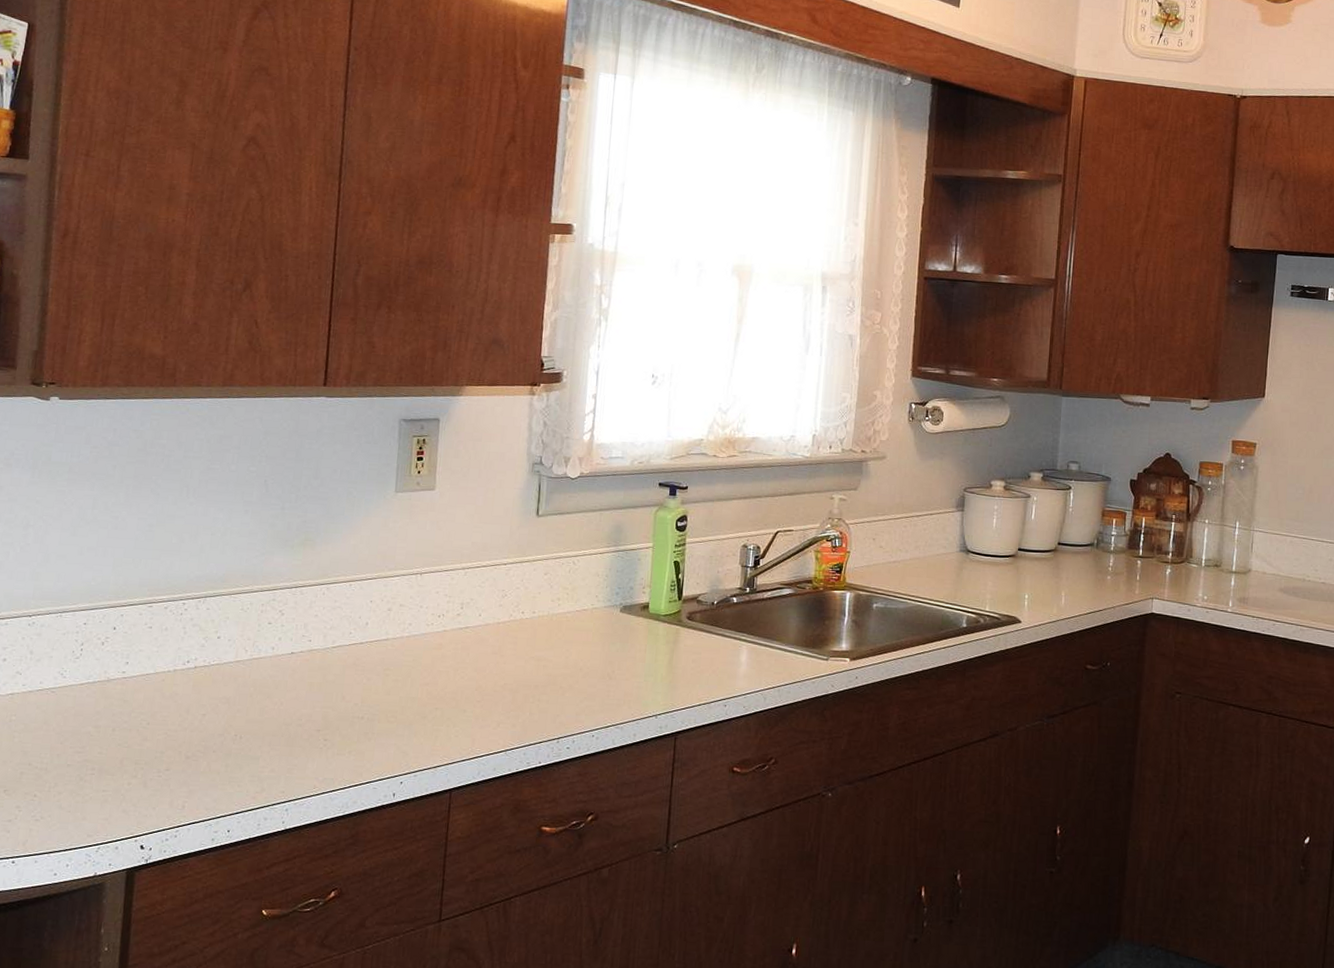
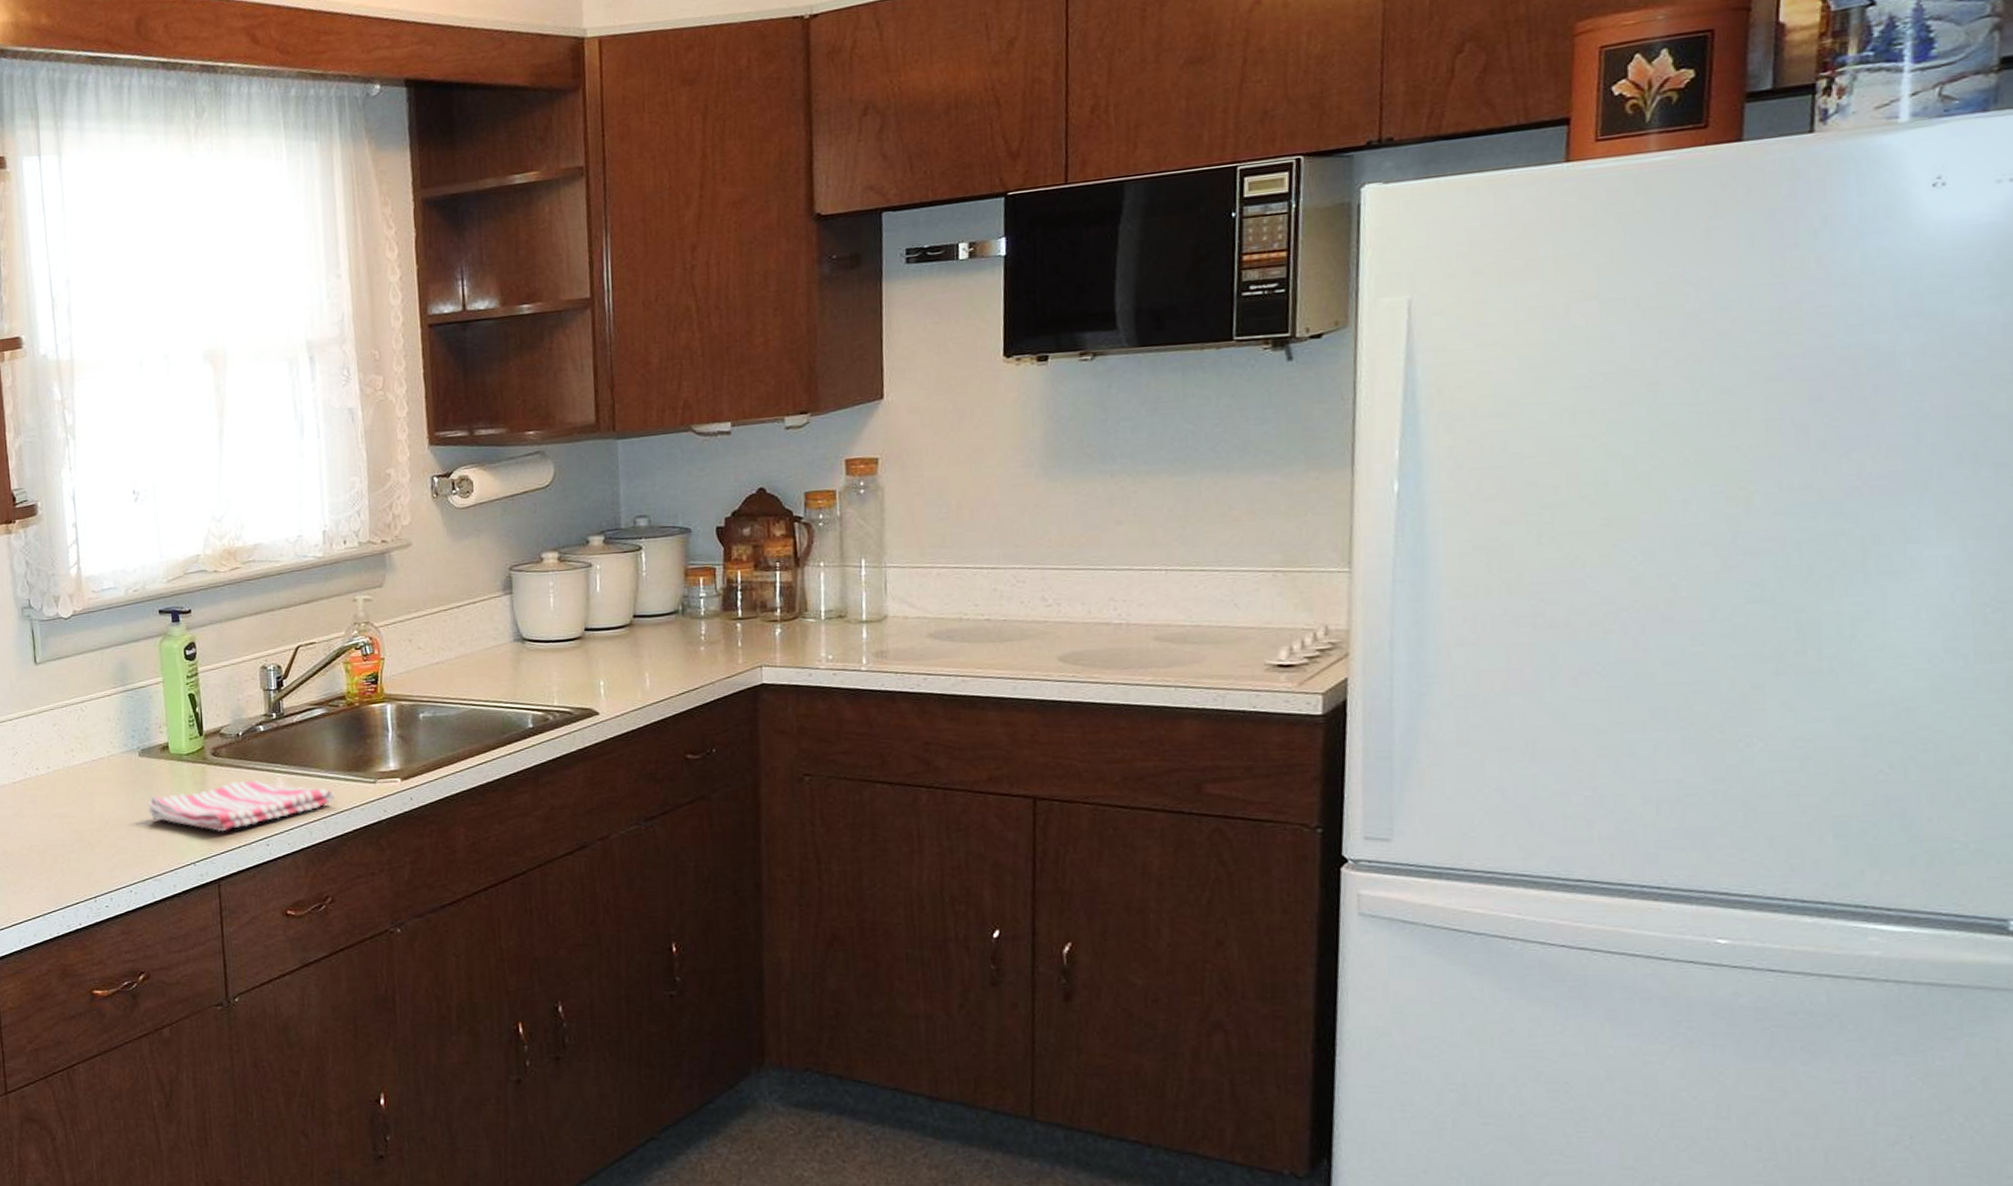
dish towel: none [621,645,791,689] -> present [148,781,335,831]

